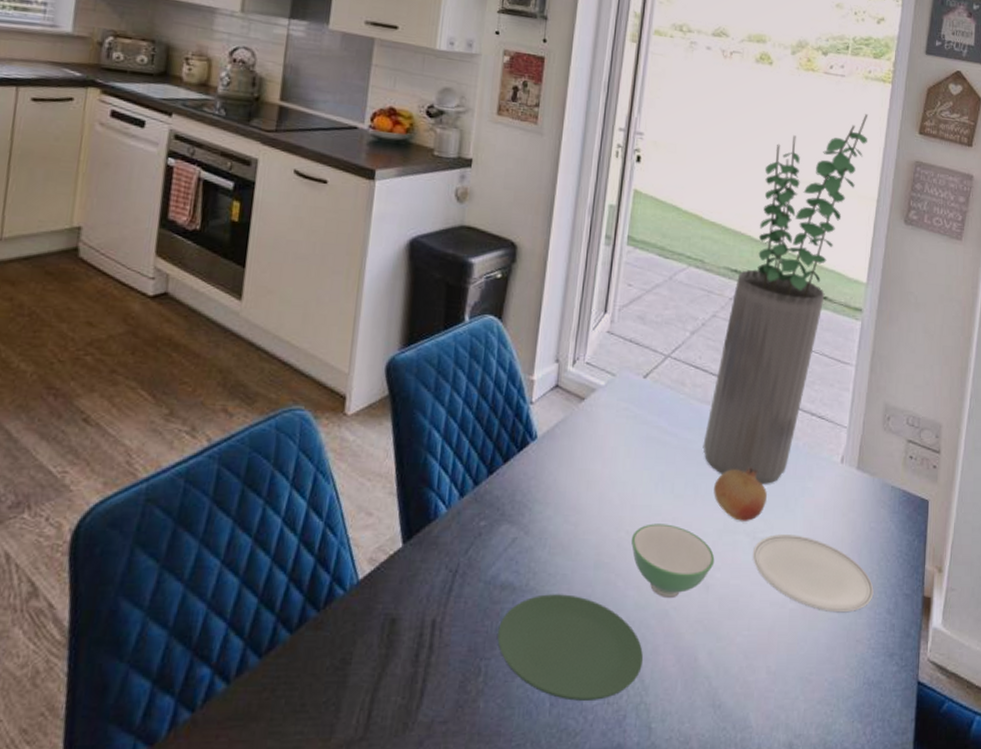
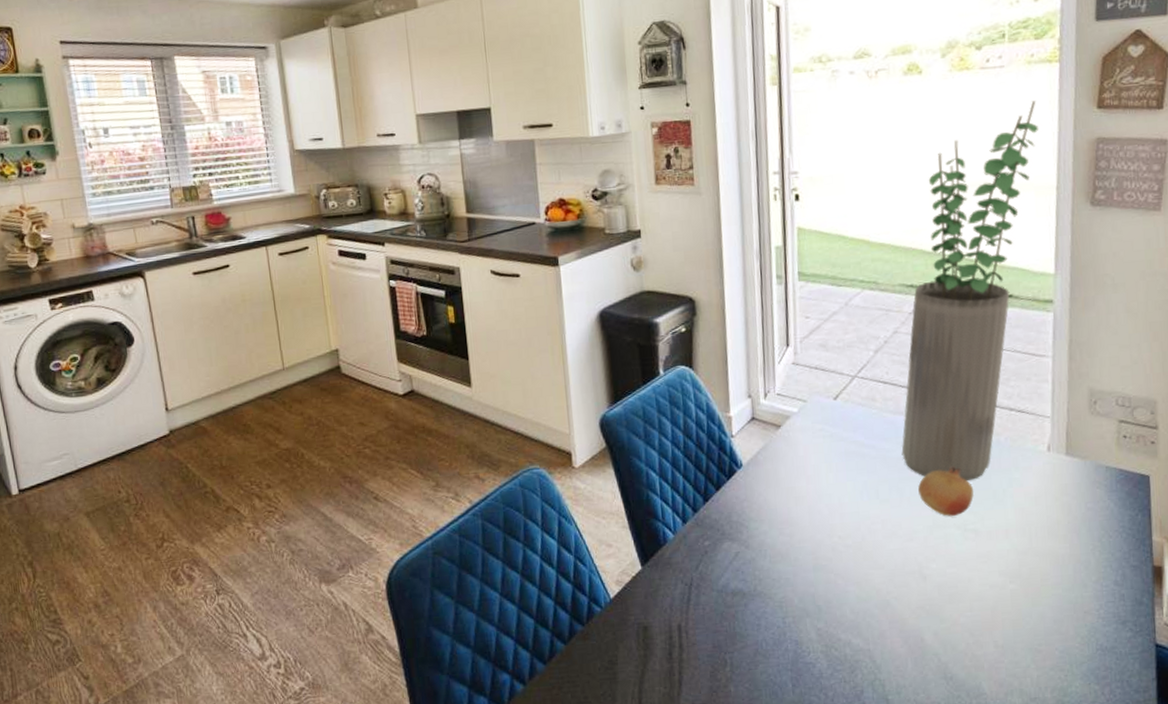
plate: present [497,594,643,701] -> none [736,594,872,681]
bowl: present [631,523,715,597] -> none [845,526,929,590]
plate: present [753,534,874,613] -> none [966,522,1098,589]

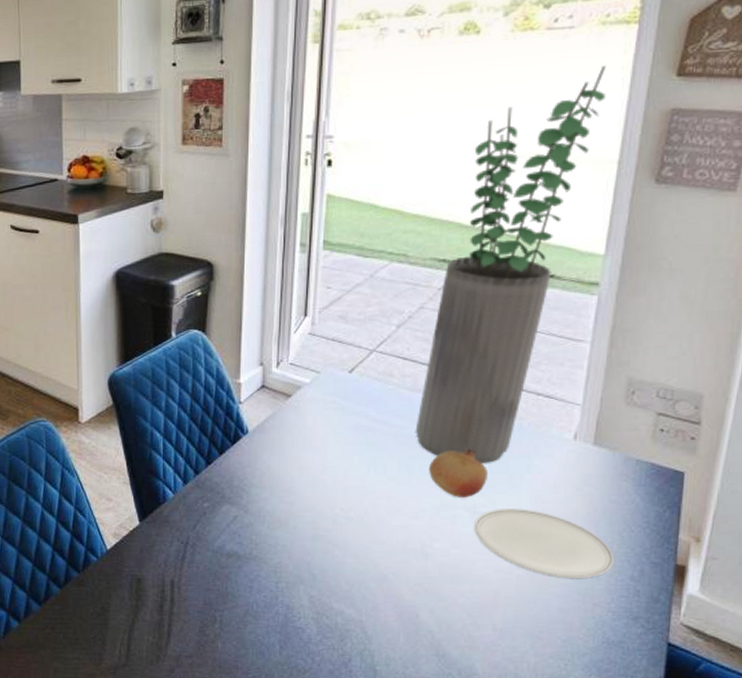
plate: none [966,522,1098,589] -> present [474,509,615,579]

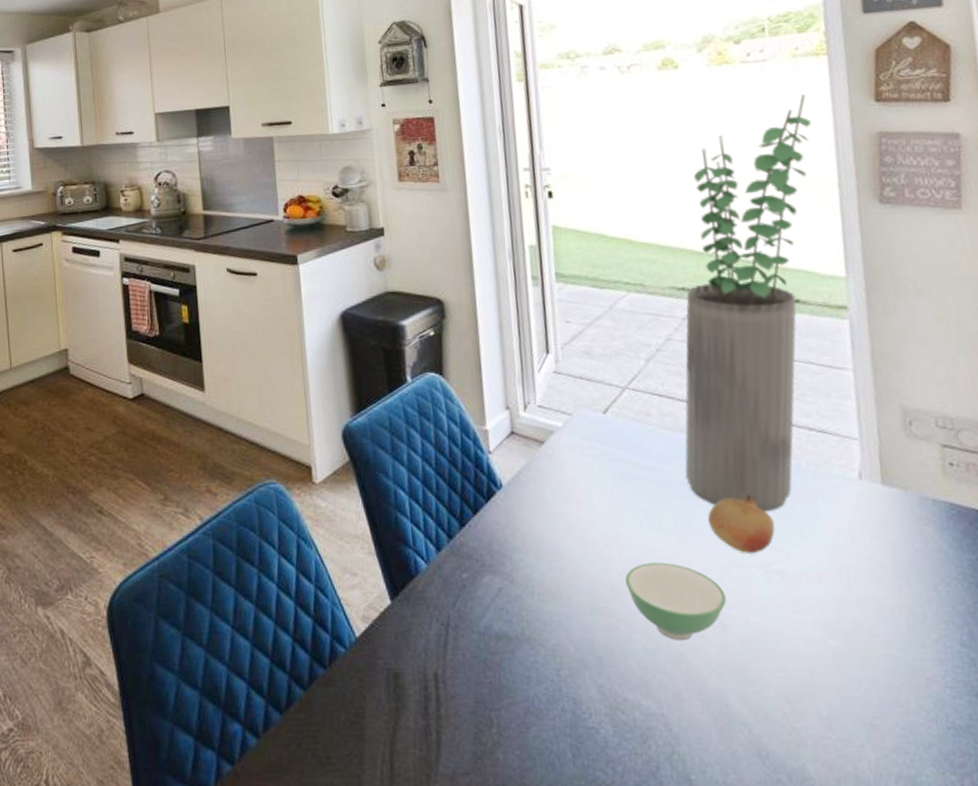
bowl: none [347,501,433,564] -> present [625,562,727,640]
plate: present [474,509,615,579] -> none [770,563,938,648]

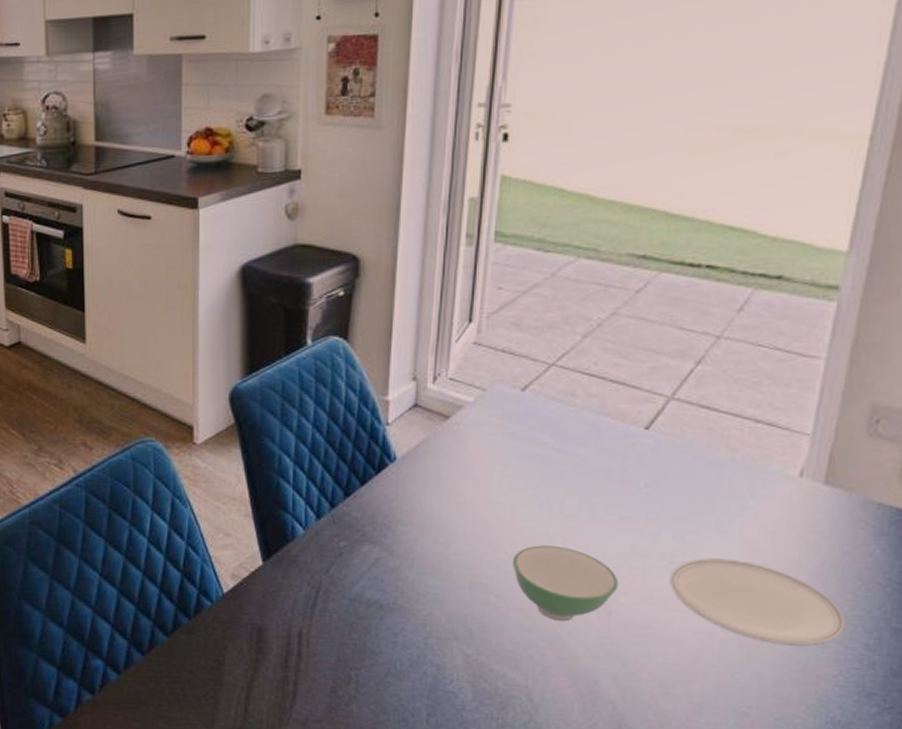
vase: present [685,94,811,511] -> none [601,18,860,503]
fruit: present [708,494,775,553] -> none [616,484,689,544]
plate: none [770,563,938,648] -> present [670,558,845,646]

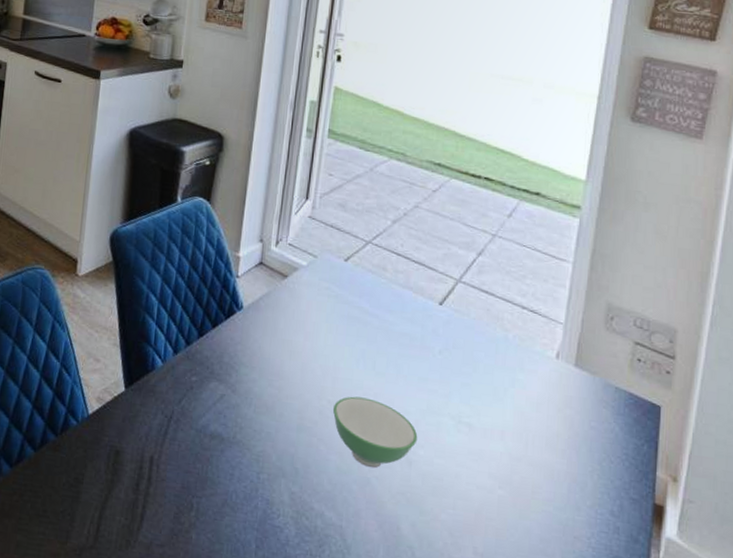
plate: present [670,558,845,646] -> none [458,421,595,508]

